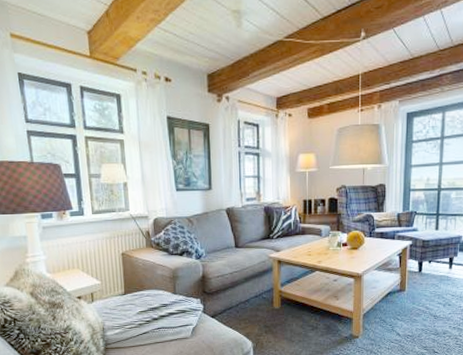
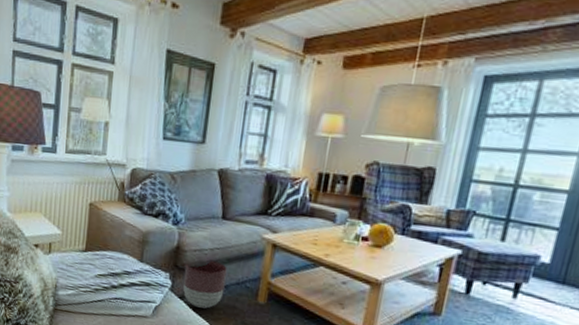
planter: none [211,282,247,322] -> present [183,259,227,309]

